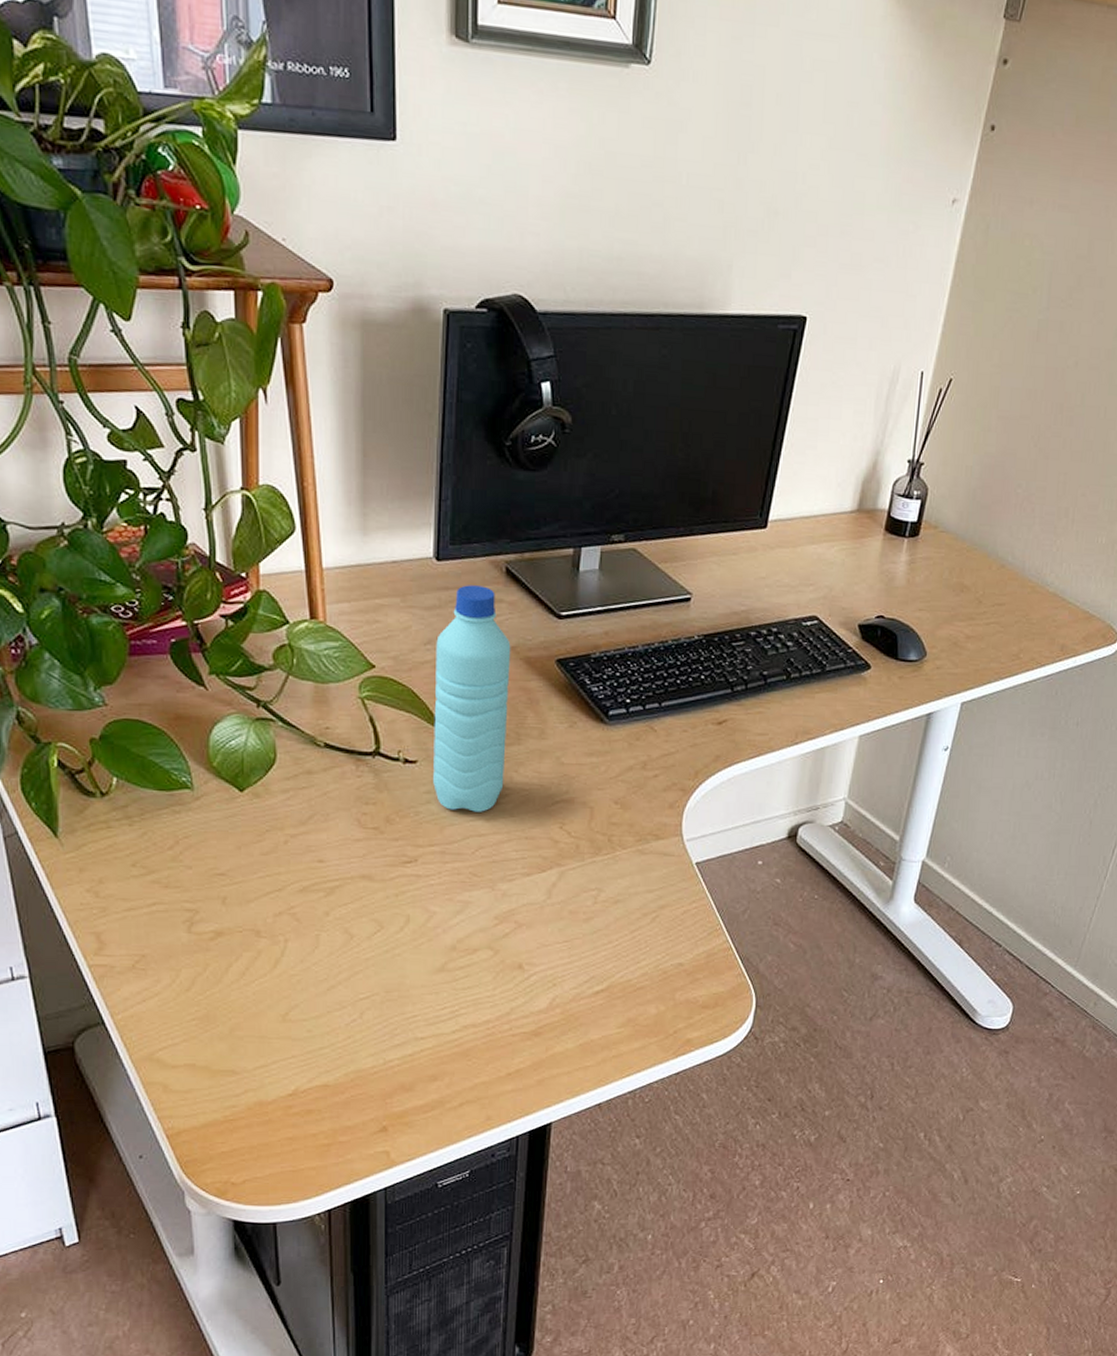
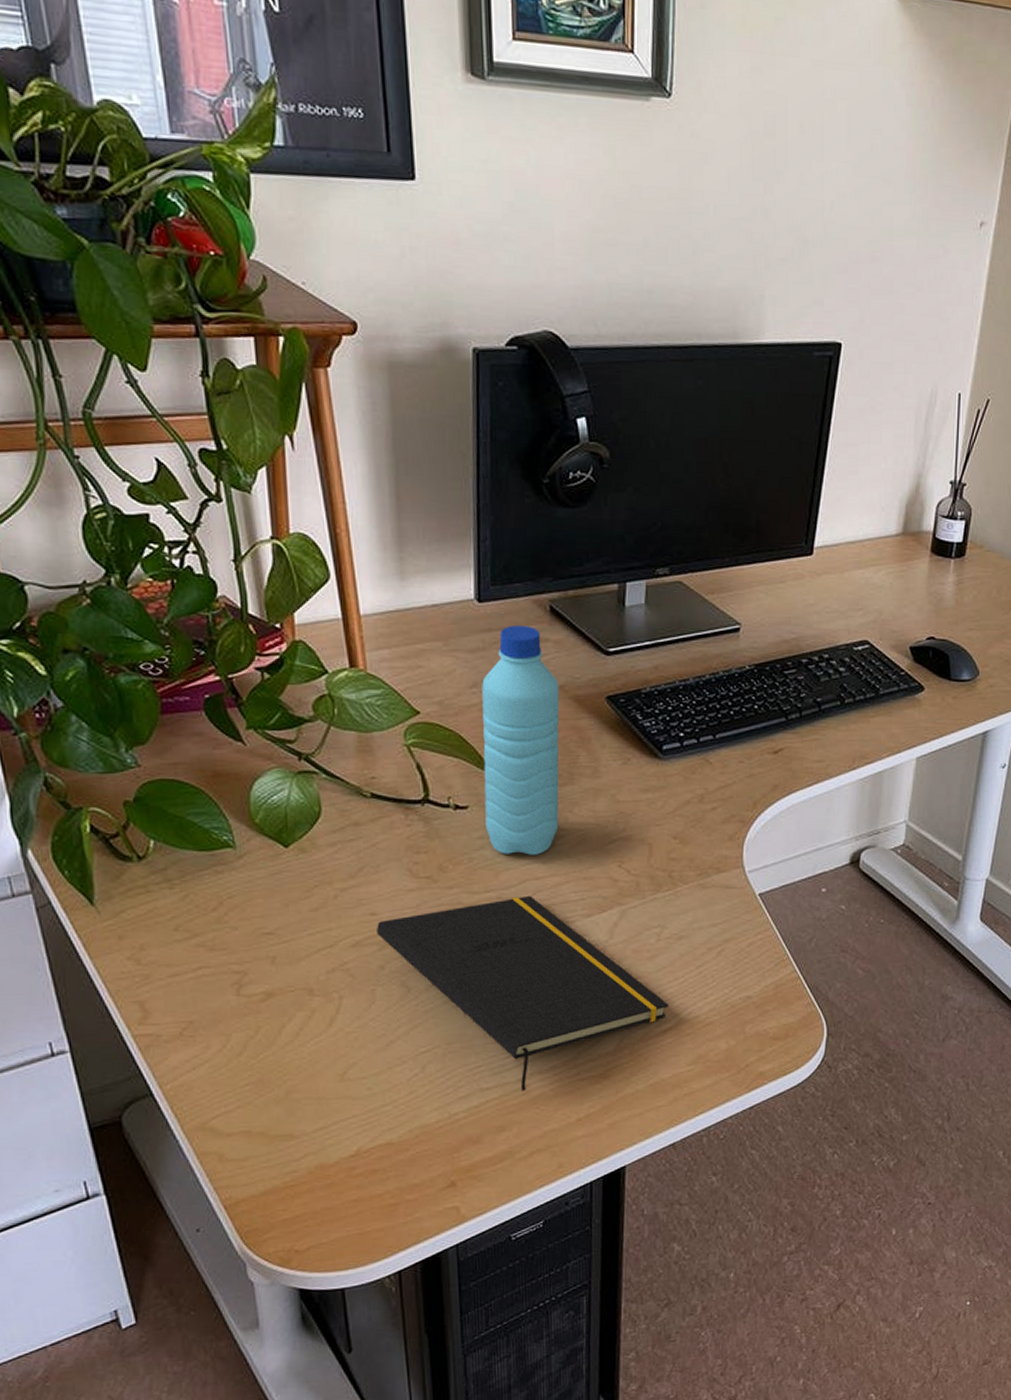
notepad: none [324,851,602,1043] -> present [377,895,669,1091]

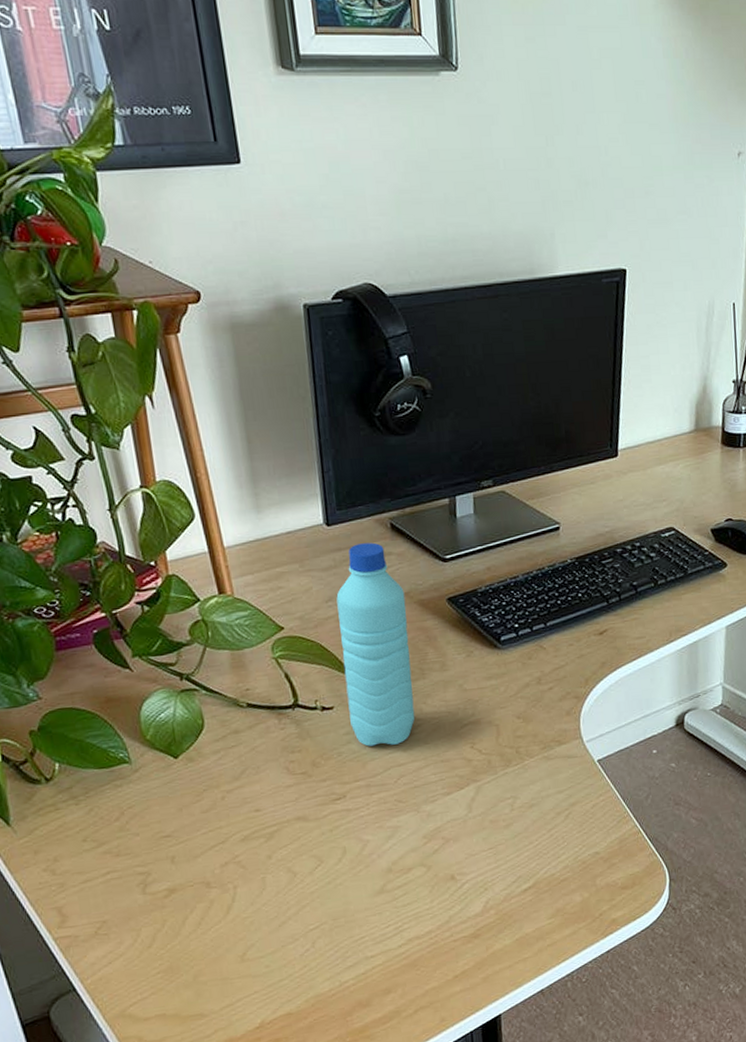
notepad: present [377,895,669,1091] -> none [262,780,527,956]

